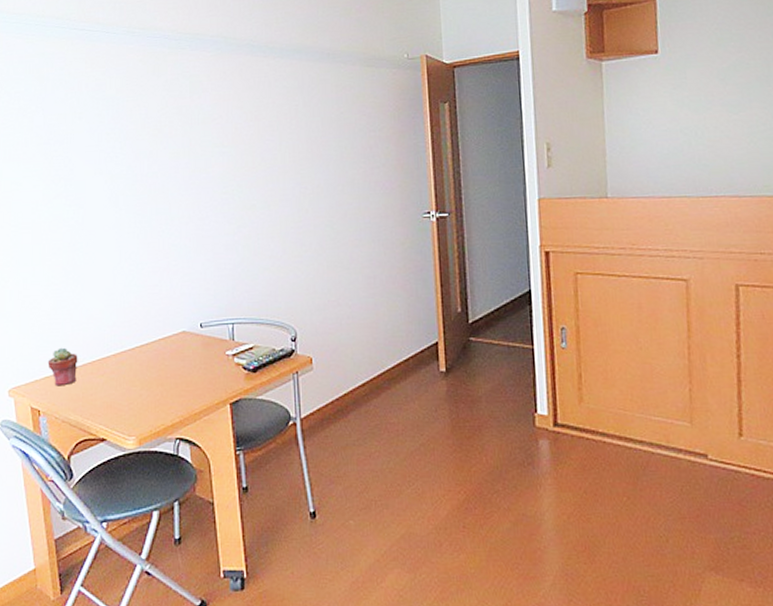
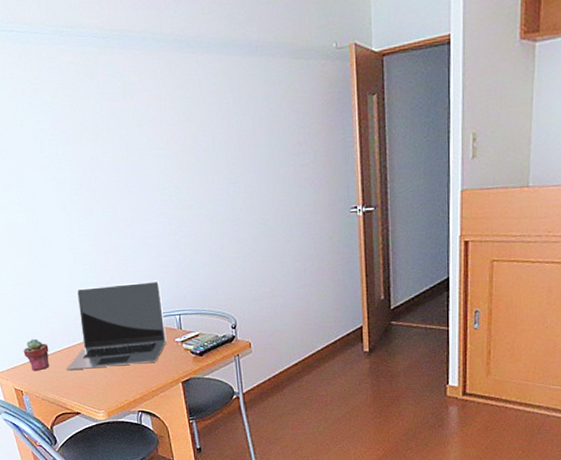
laptop: none [96,284,216,387] -> present [66,280,167,371]

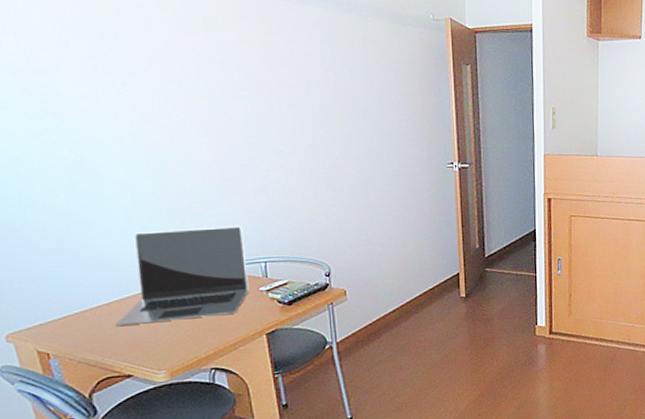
potted succulent: present [23,338,50,371] -> none [53,290,92,329]

